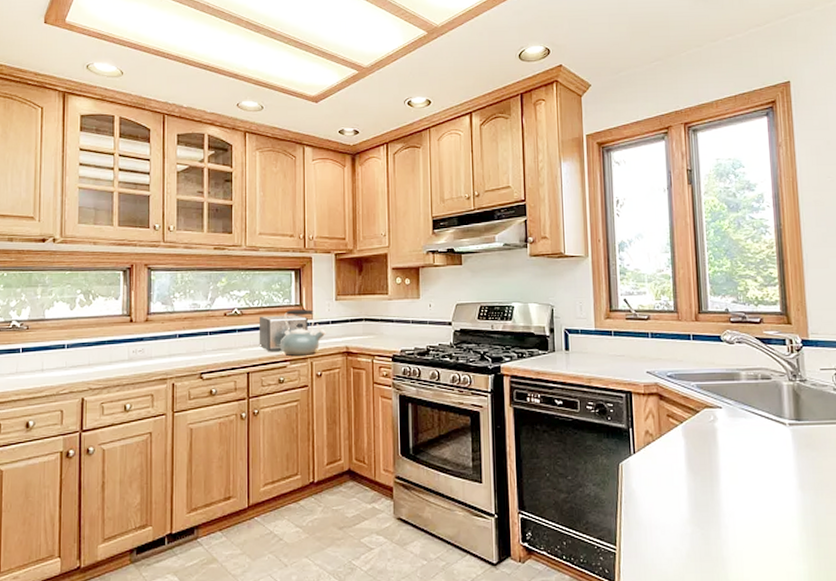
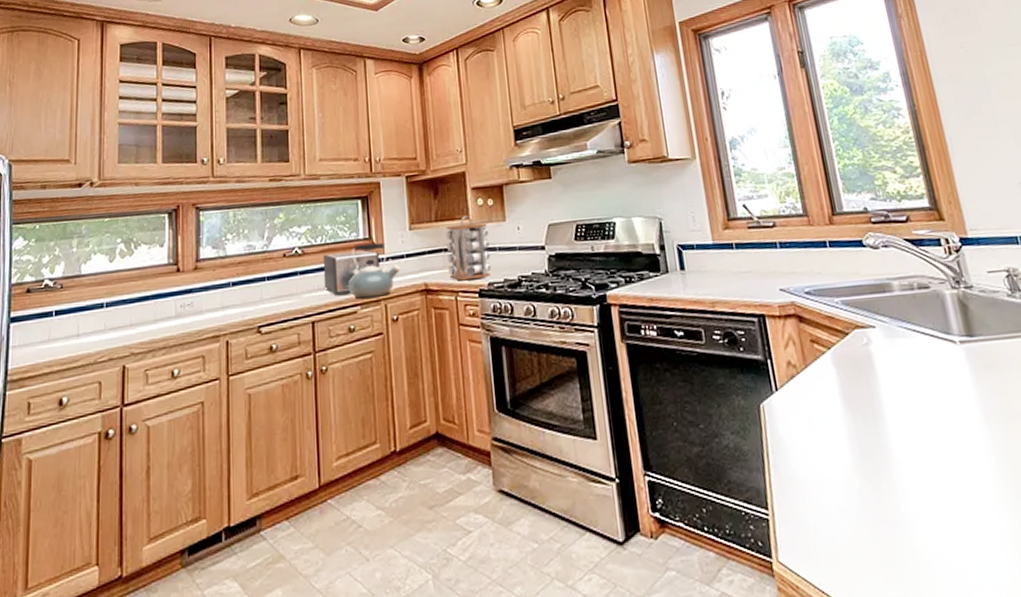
spice rack: none [367,292,404,347] -> present [446,216,491,281]

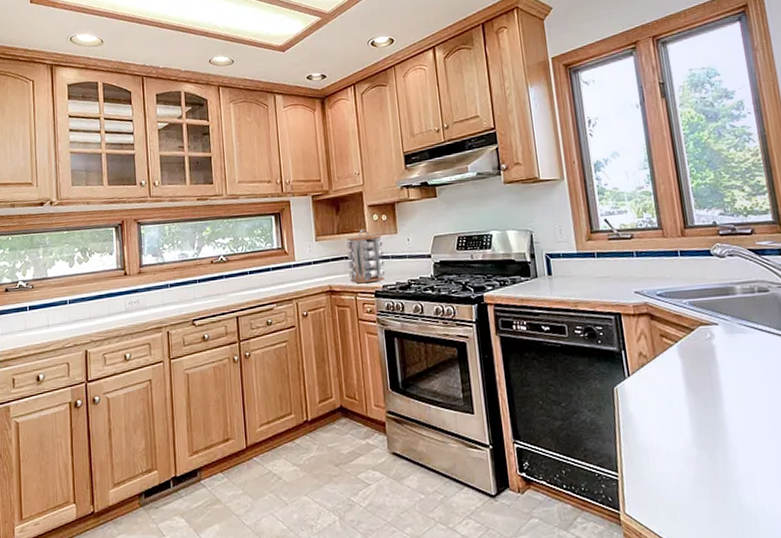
toaster: present [322,250,380,296] -> none [243,257,291,296]
kettle: present [348,242,402,299] -> none [265,251,310,298]

